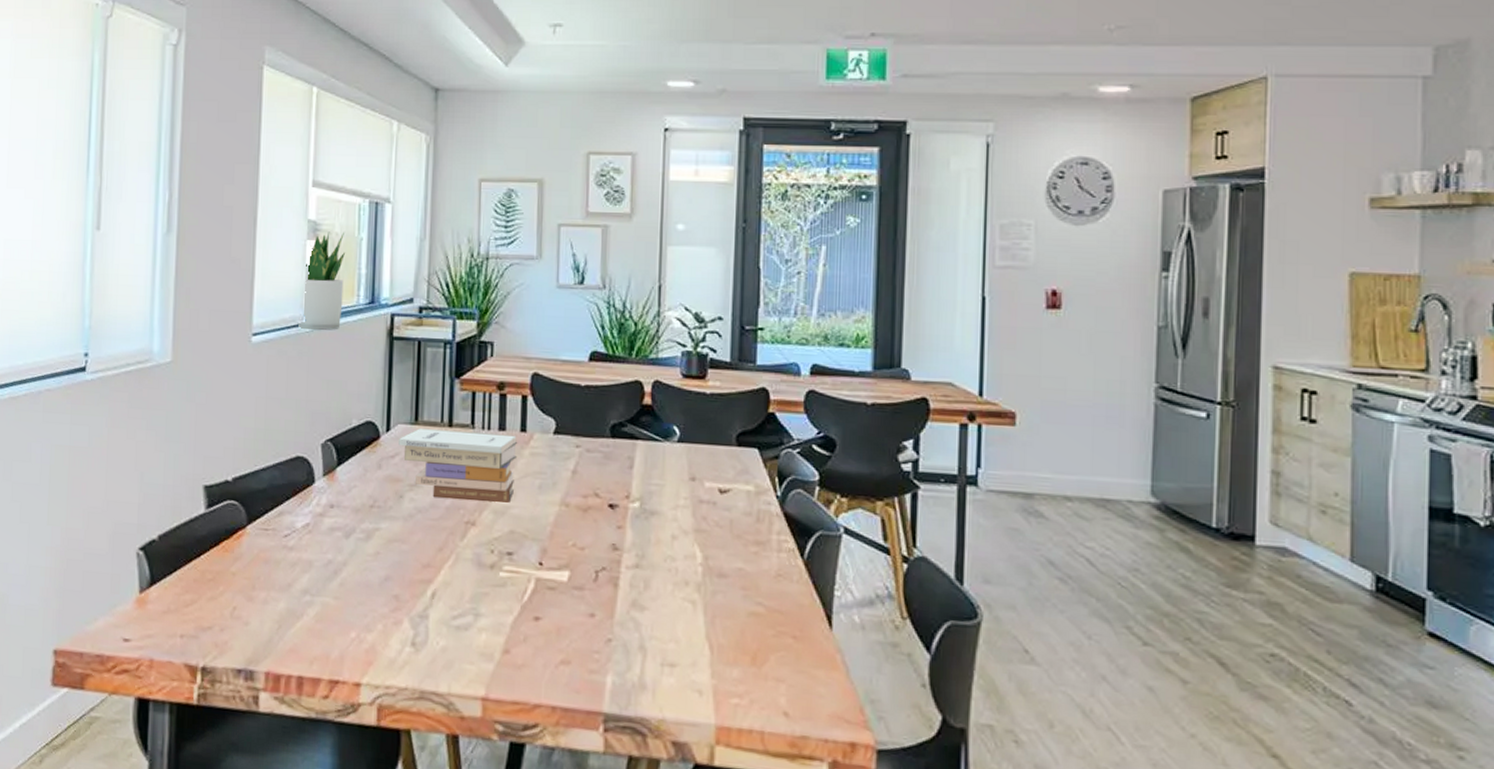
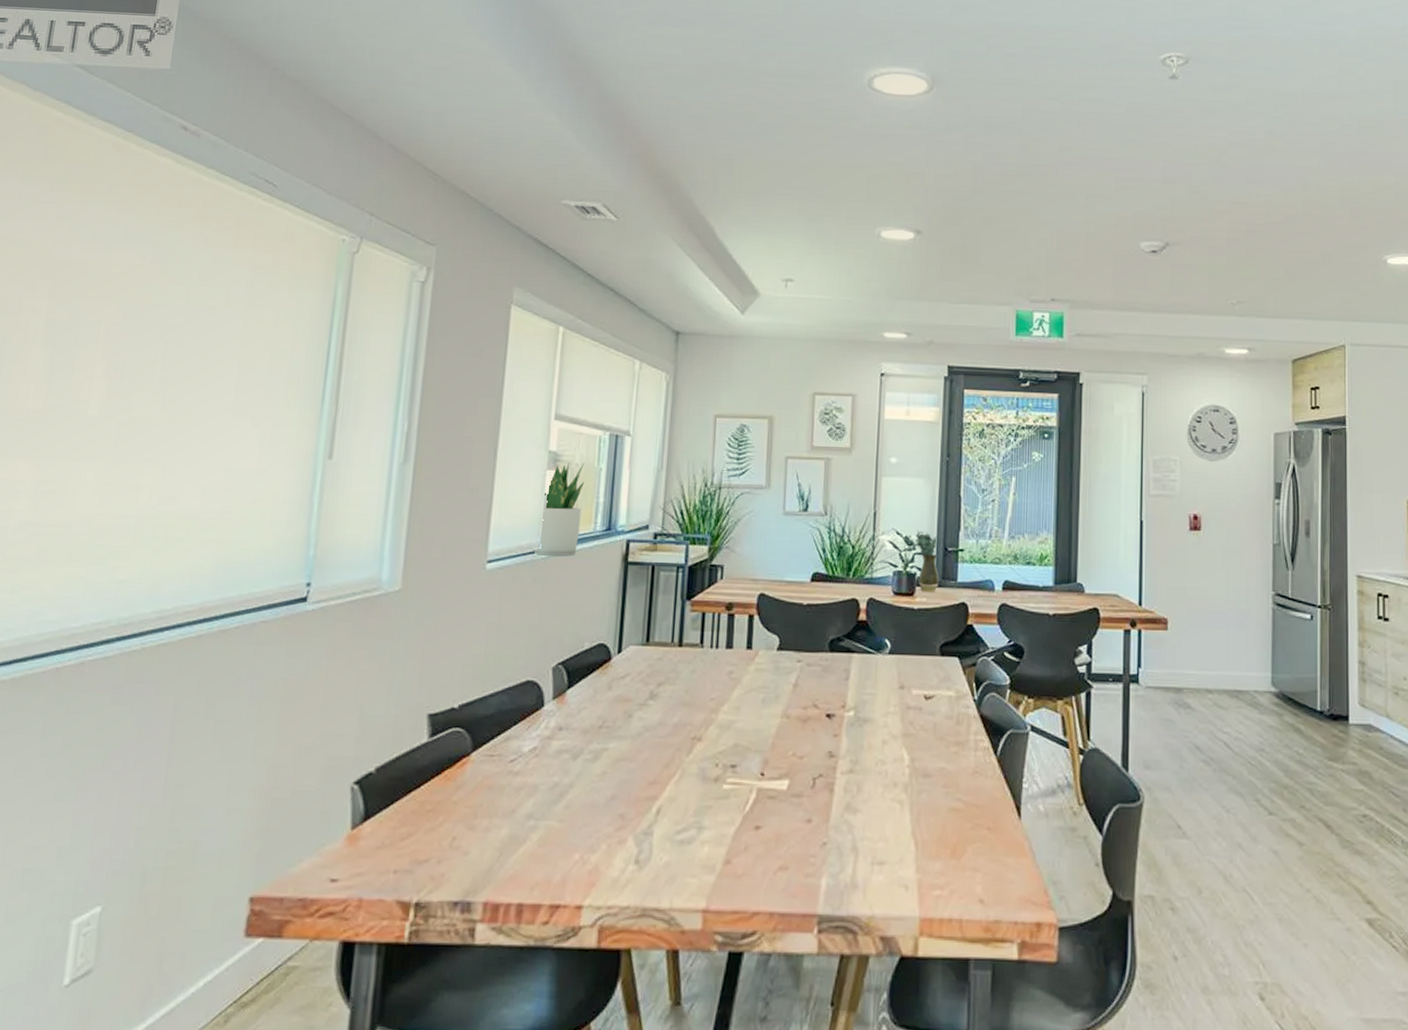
books: present [398,428,518,503] -> none [629,649,744,717]
vase: none [706,305,735,376] -> present [914,529,939,592]

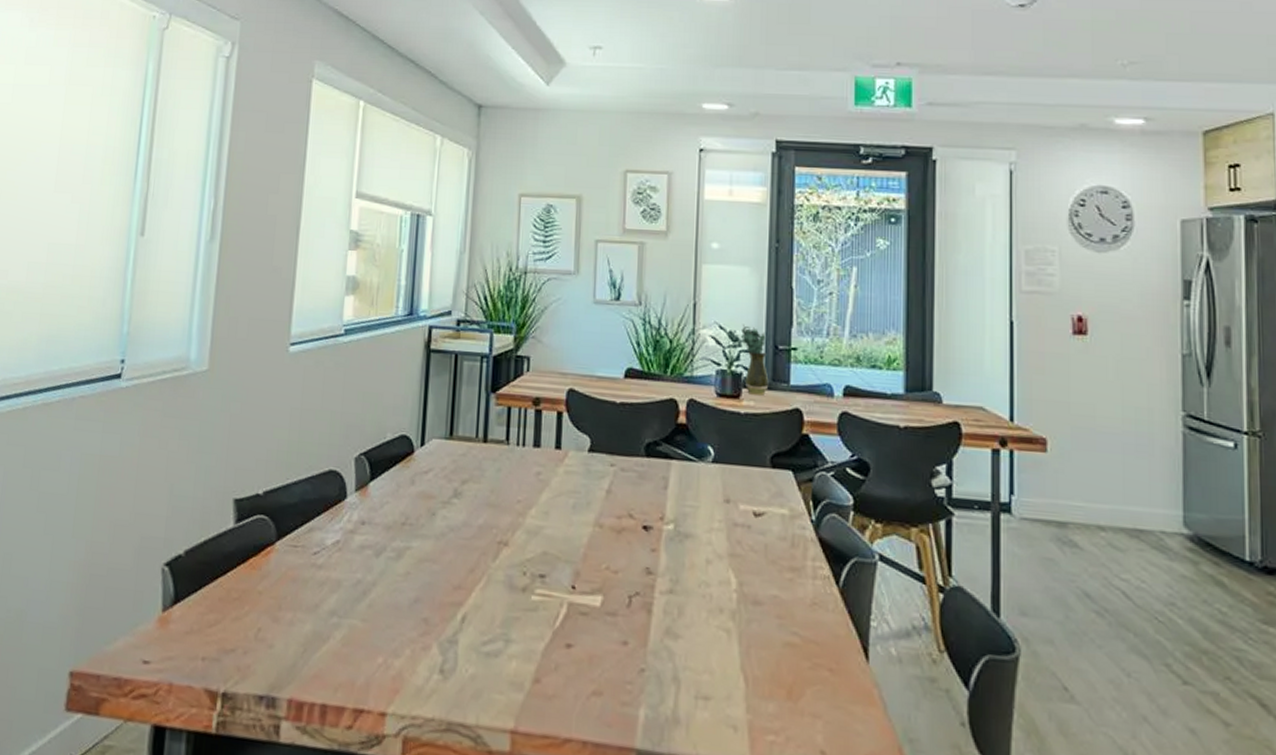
planter: present [533,462,585,557] -> none [335,242,386,342]

